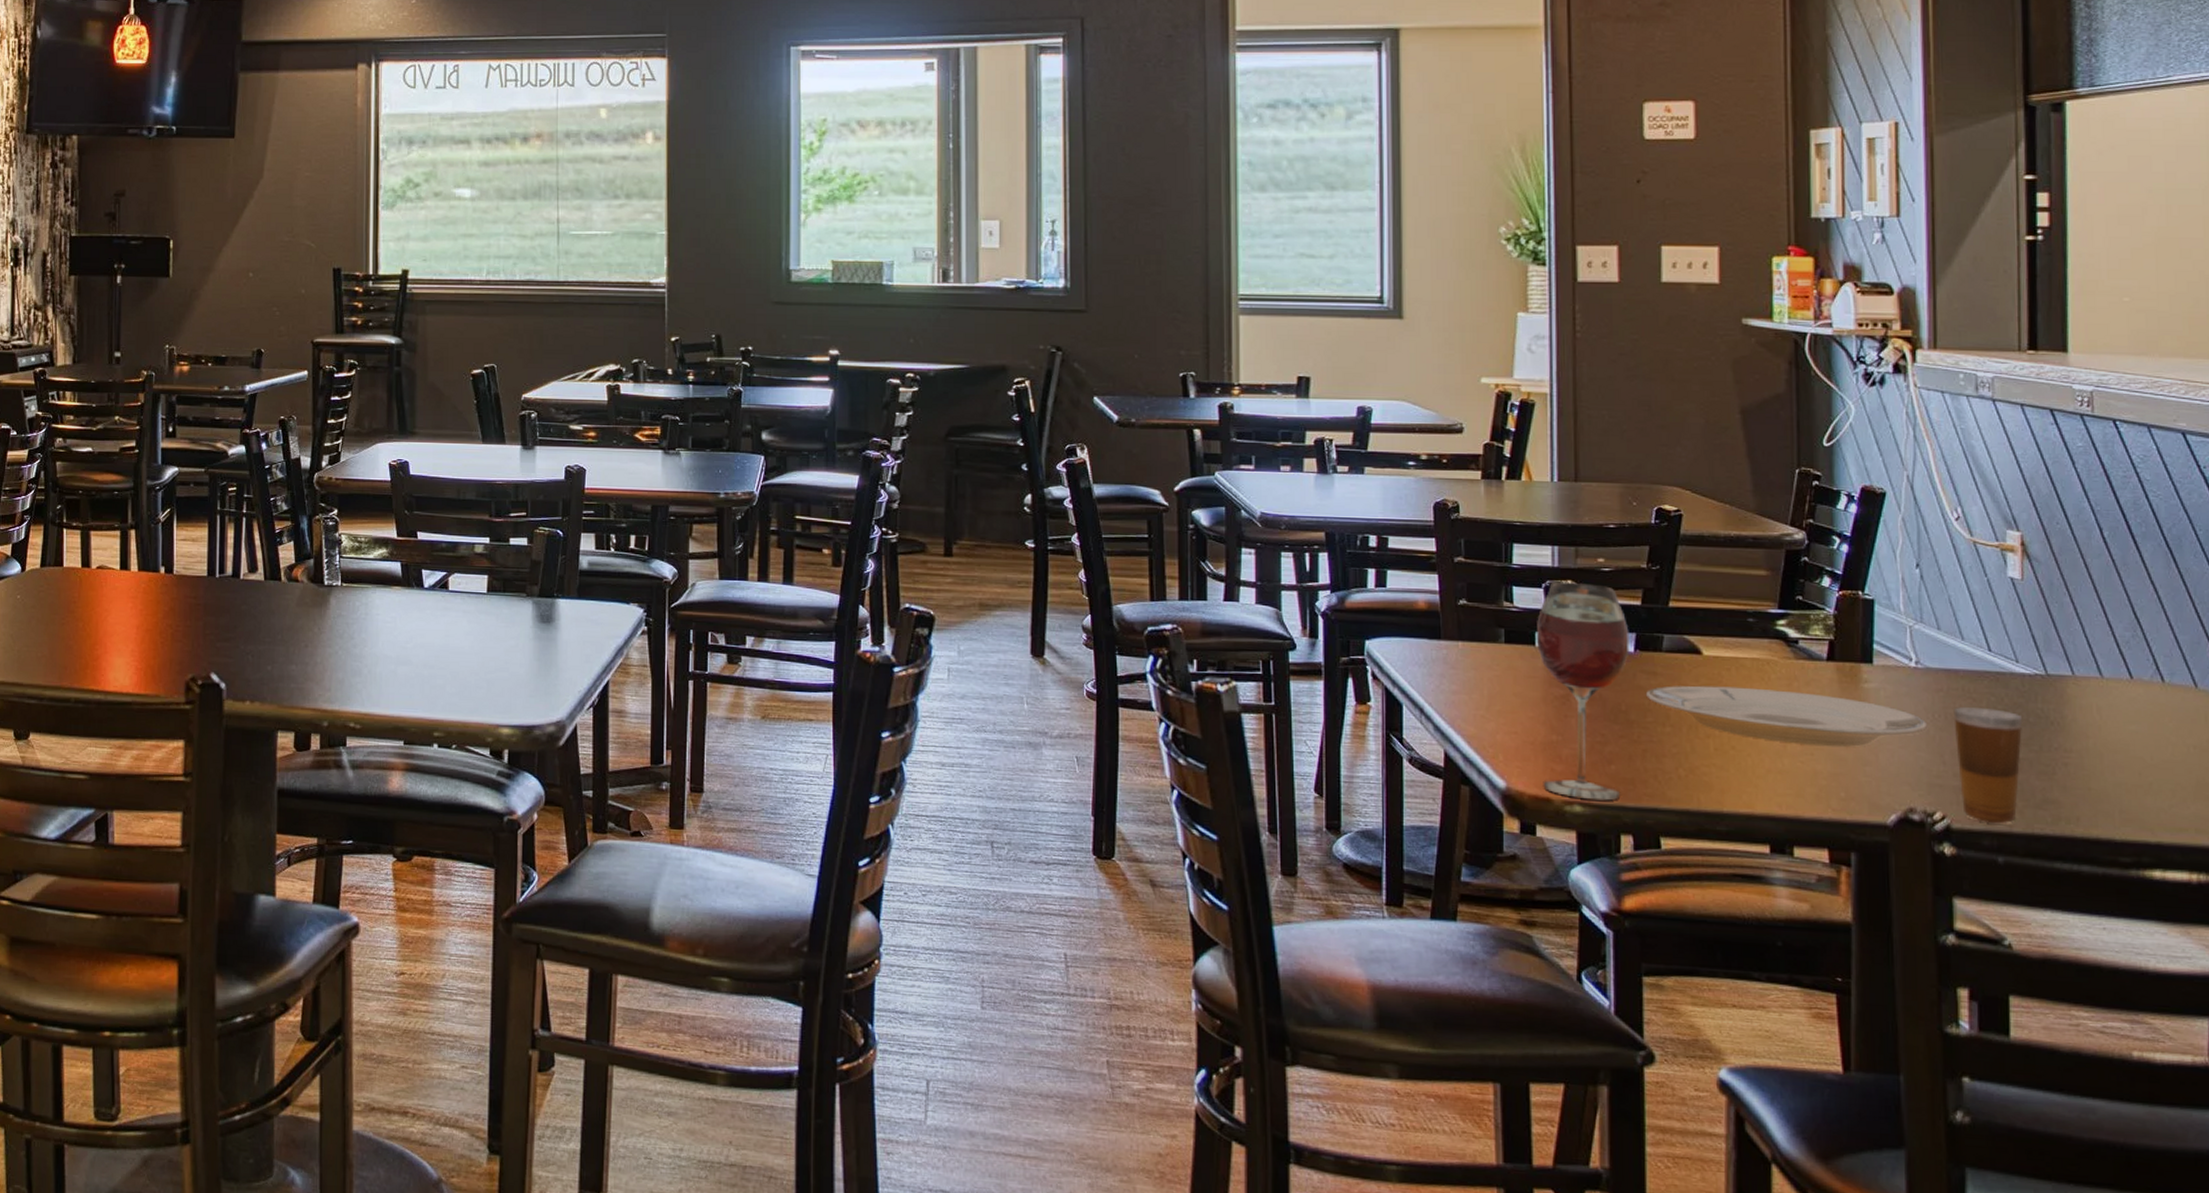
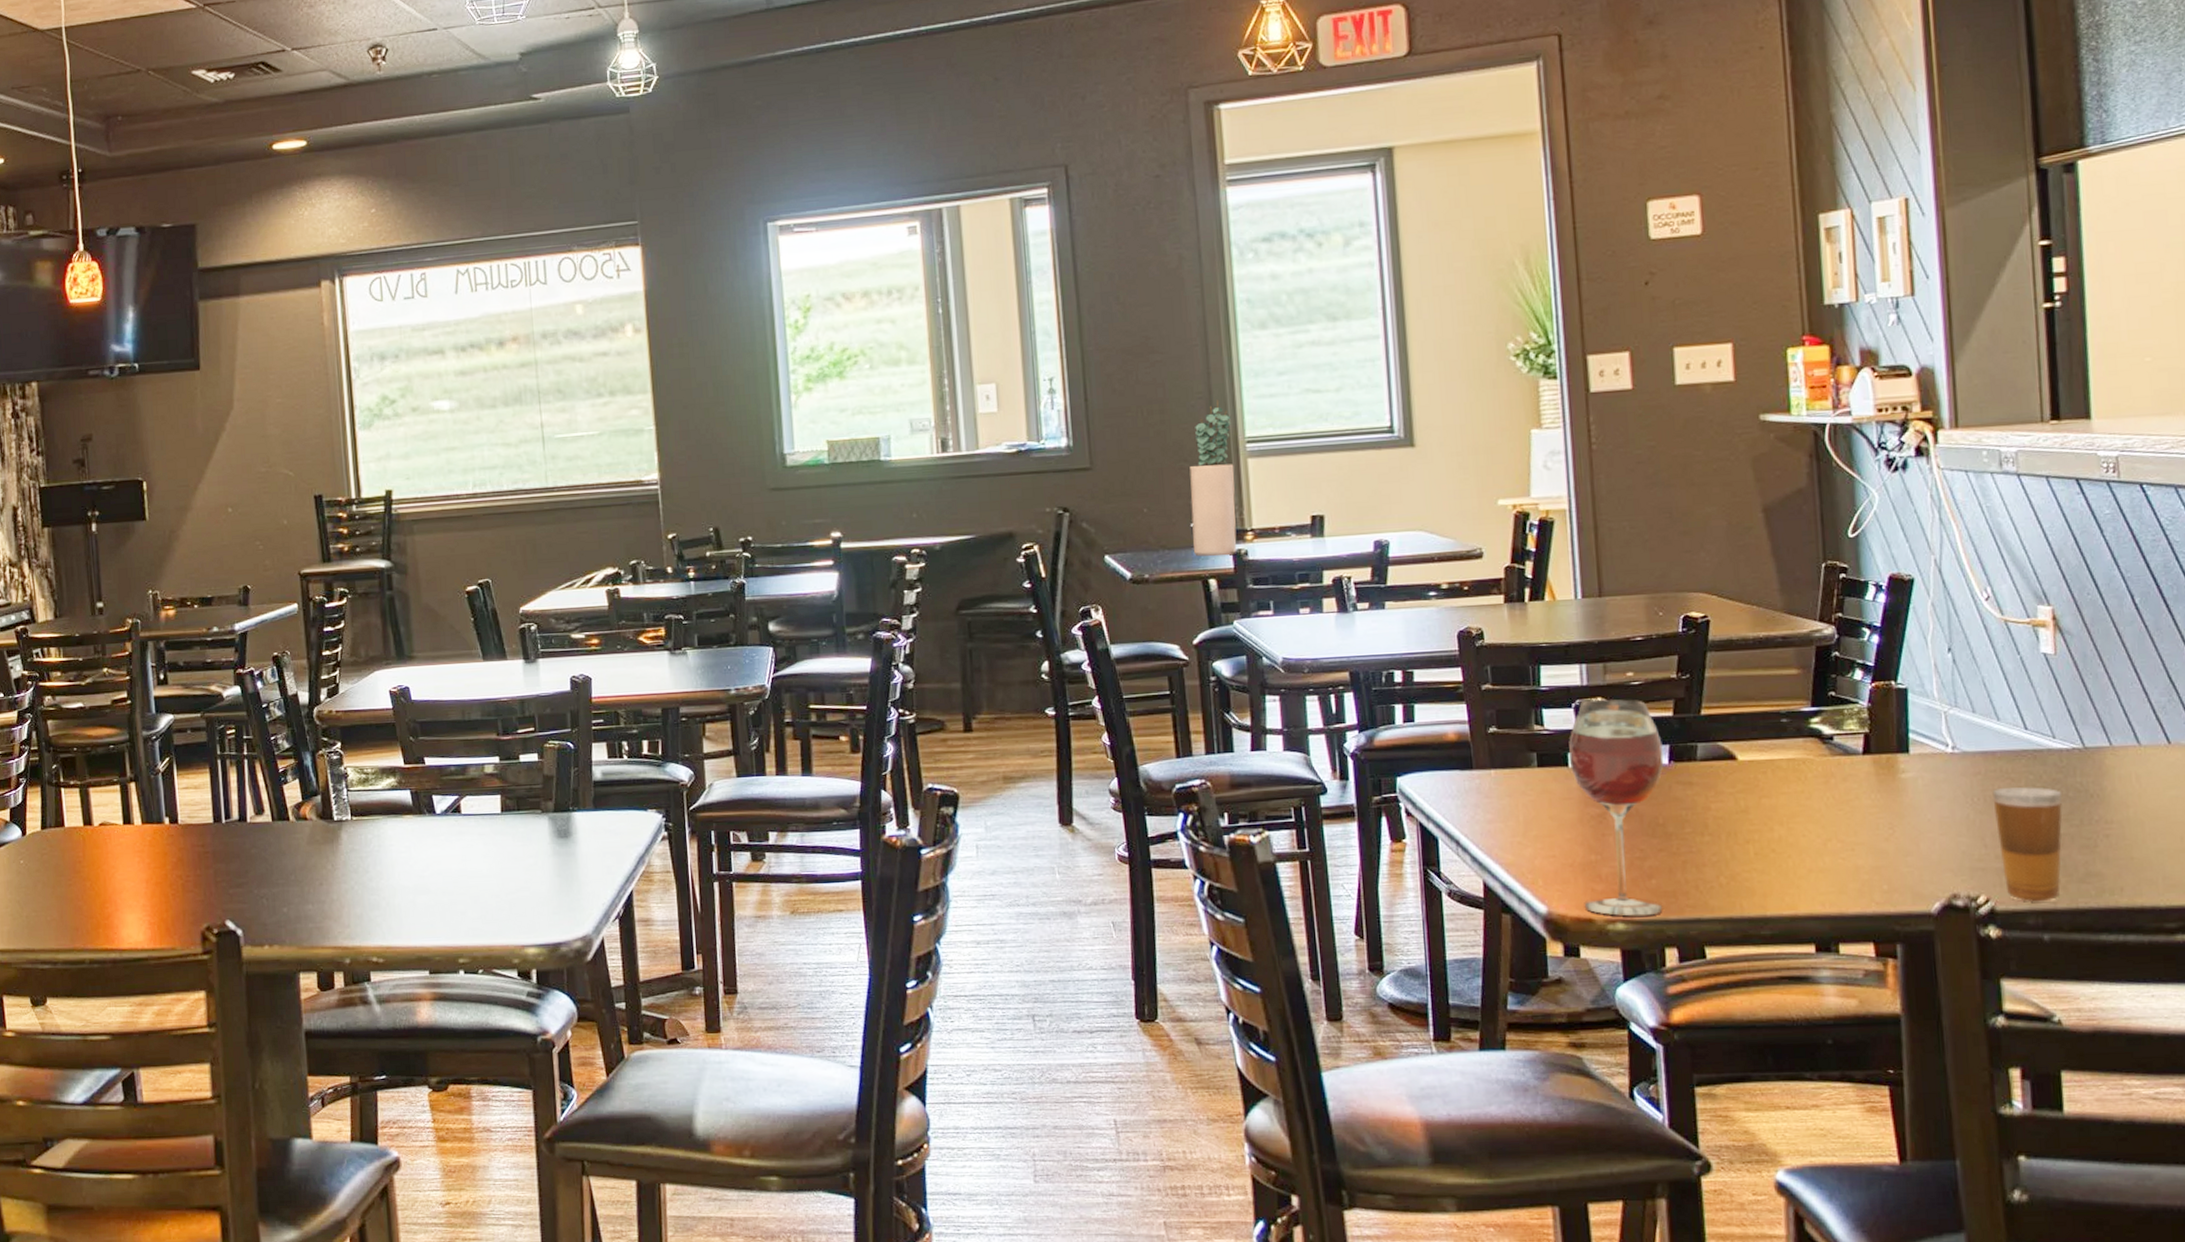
vase: none [1180,256,1226,408] -> present [1189,399,1237,557]
plate: present [1645,685,1927,748] -> none [1682,788,1966,841]

